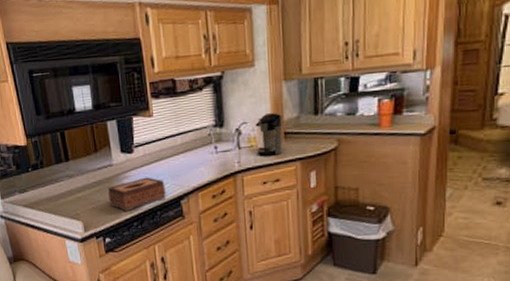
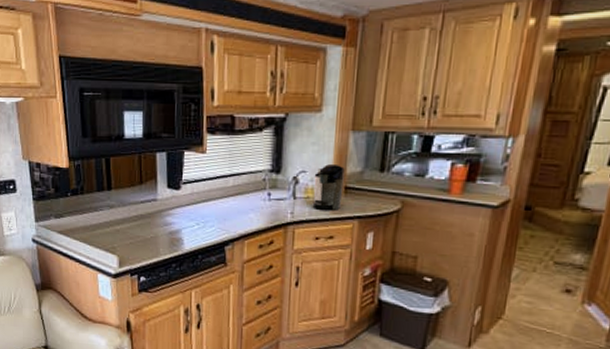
tissue box: present [108,177,166,211] -> none [149,217,210,251]

